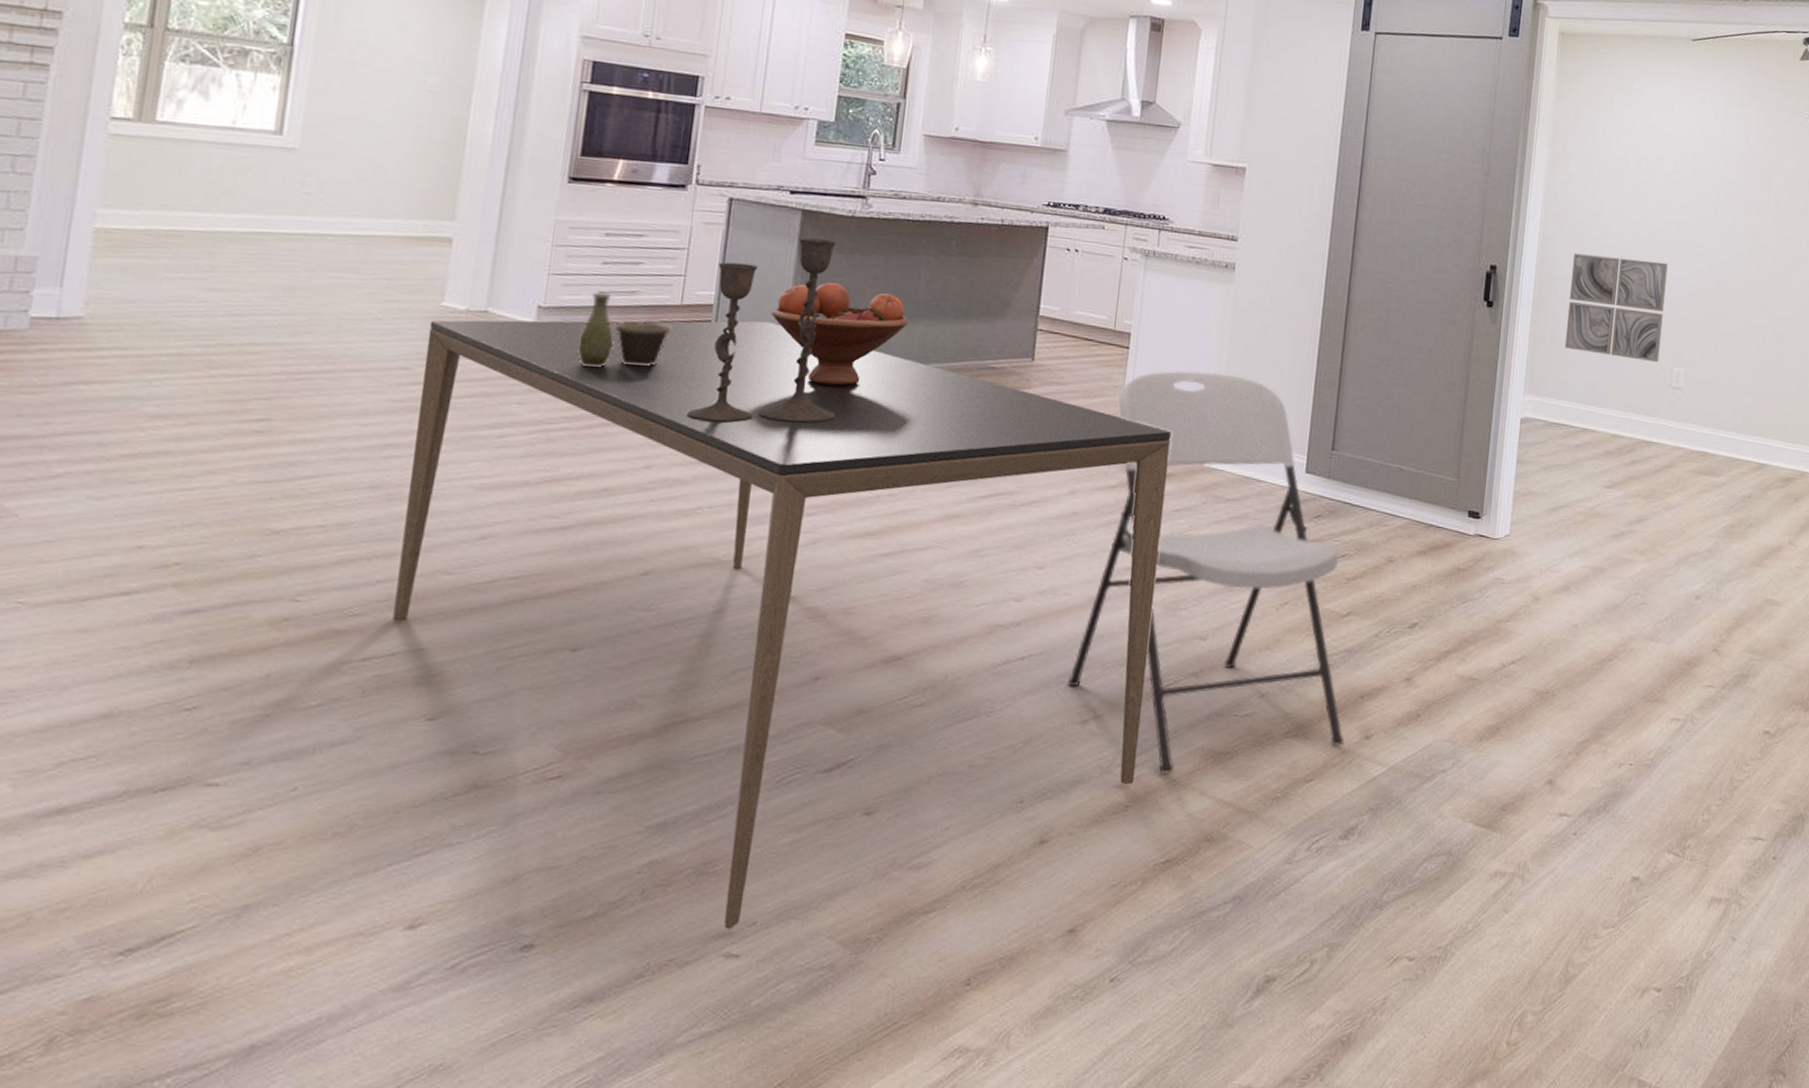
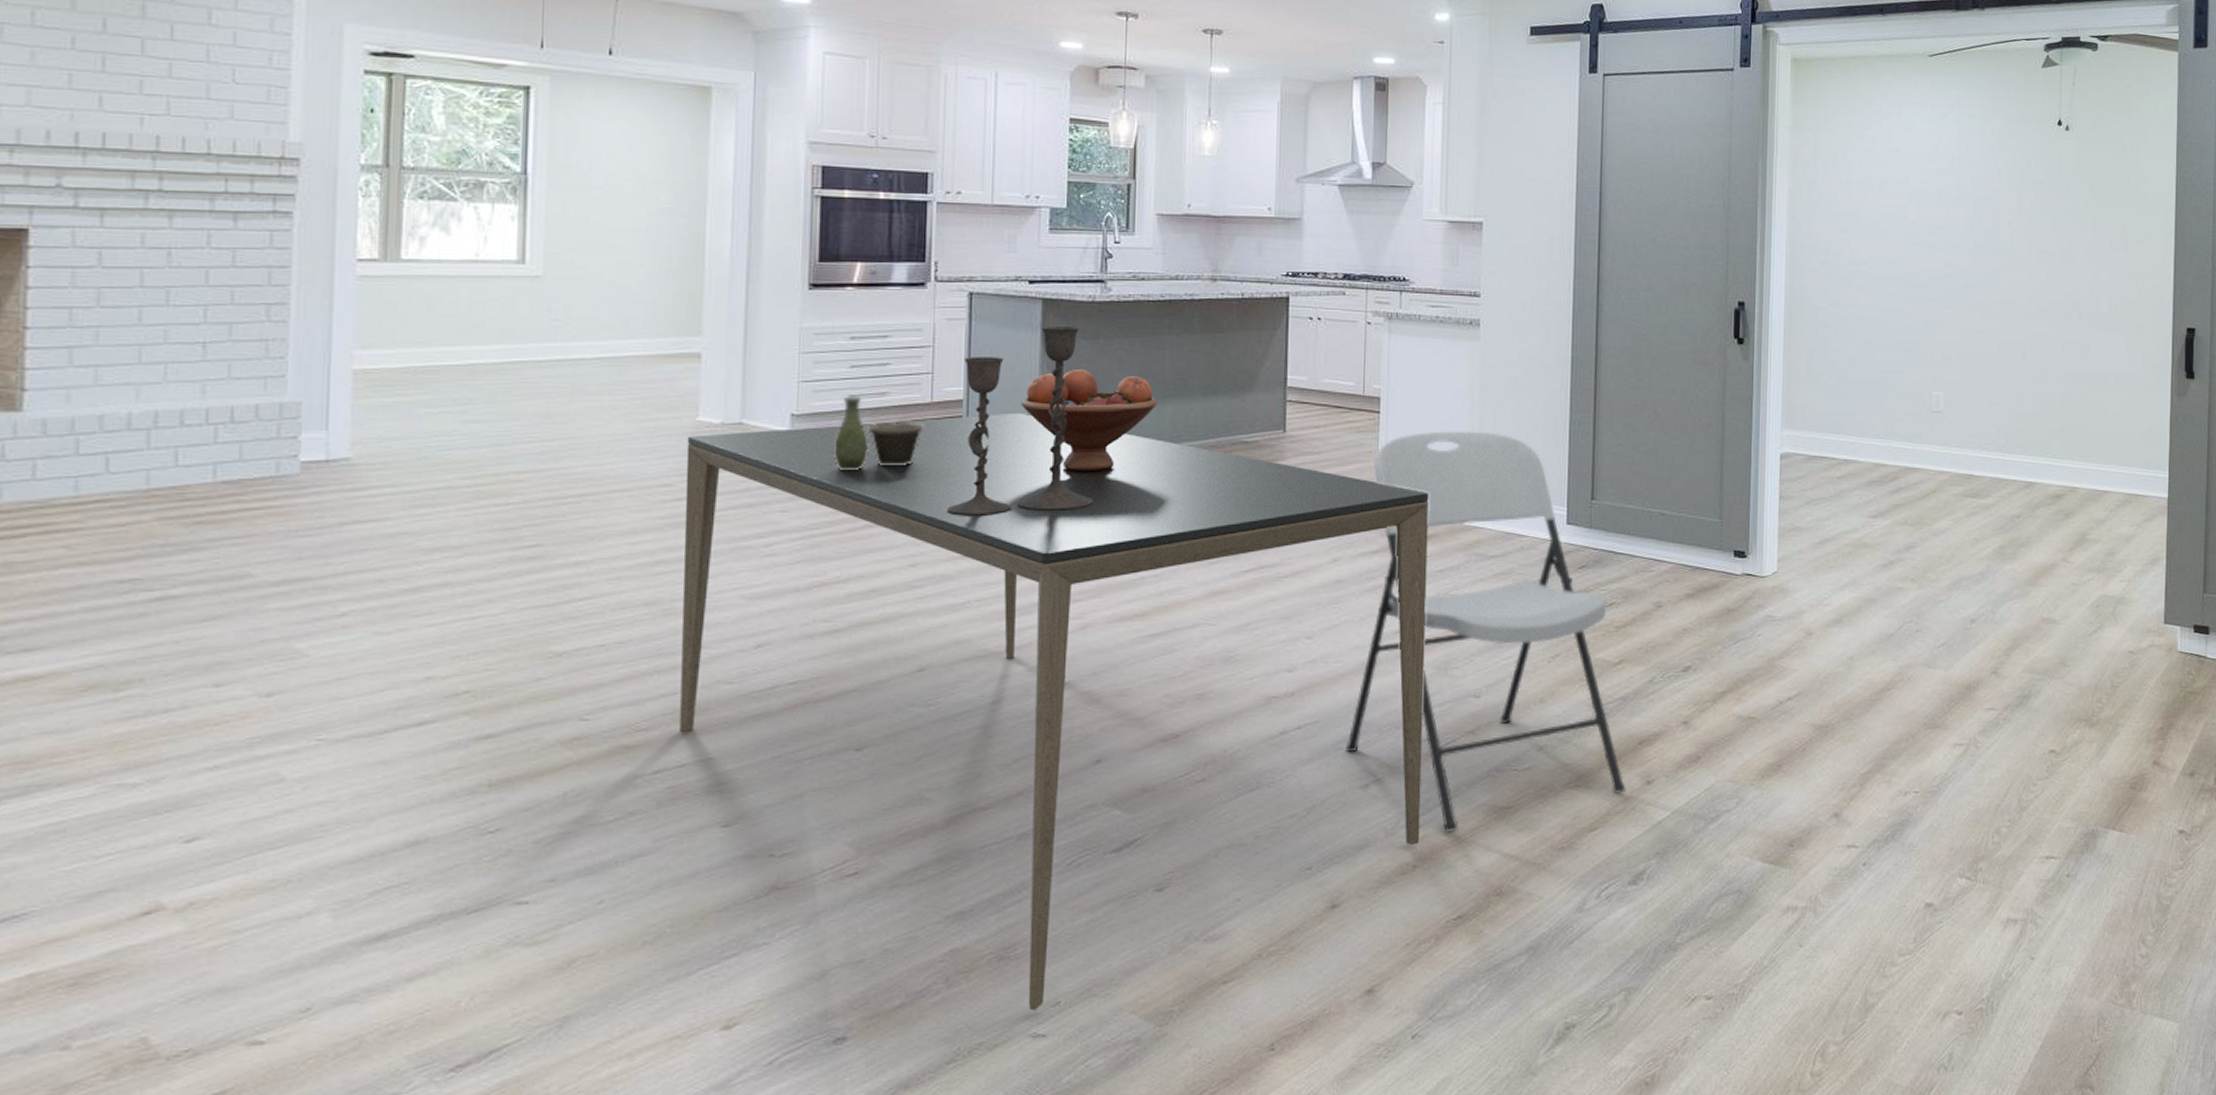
wall art: present [1564,253,1668,363] -> none [1819,283,1919,388]

